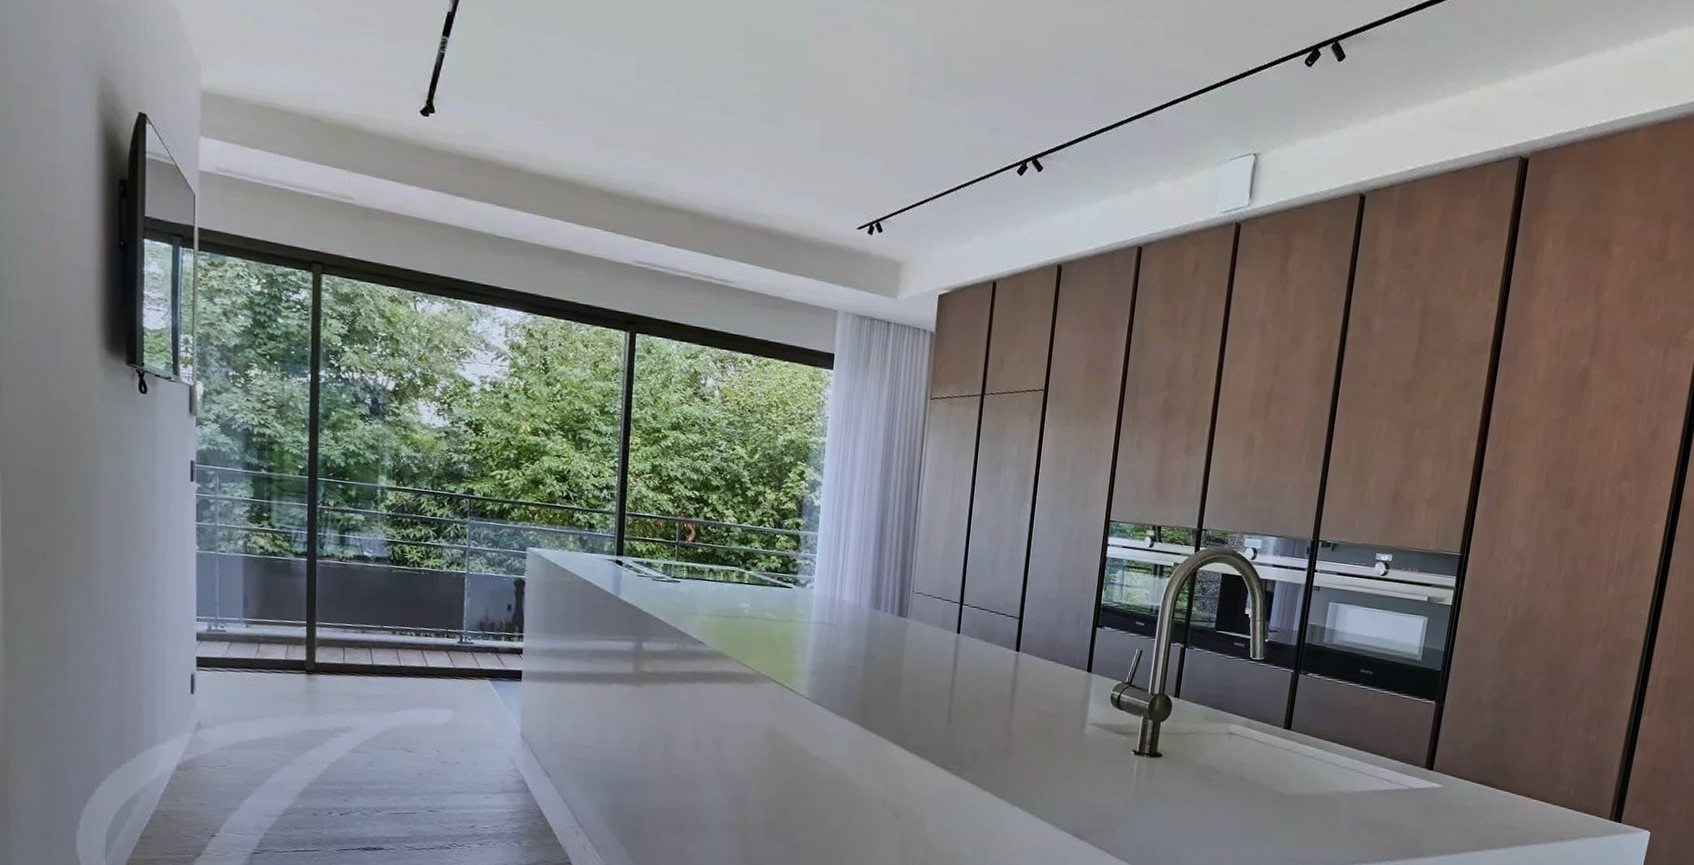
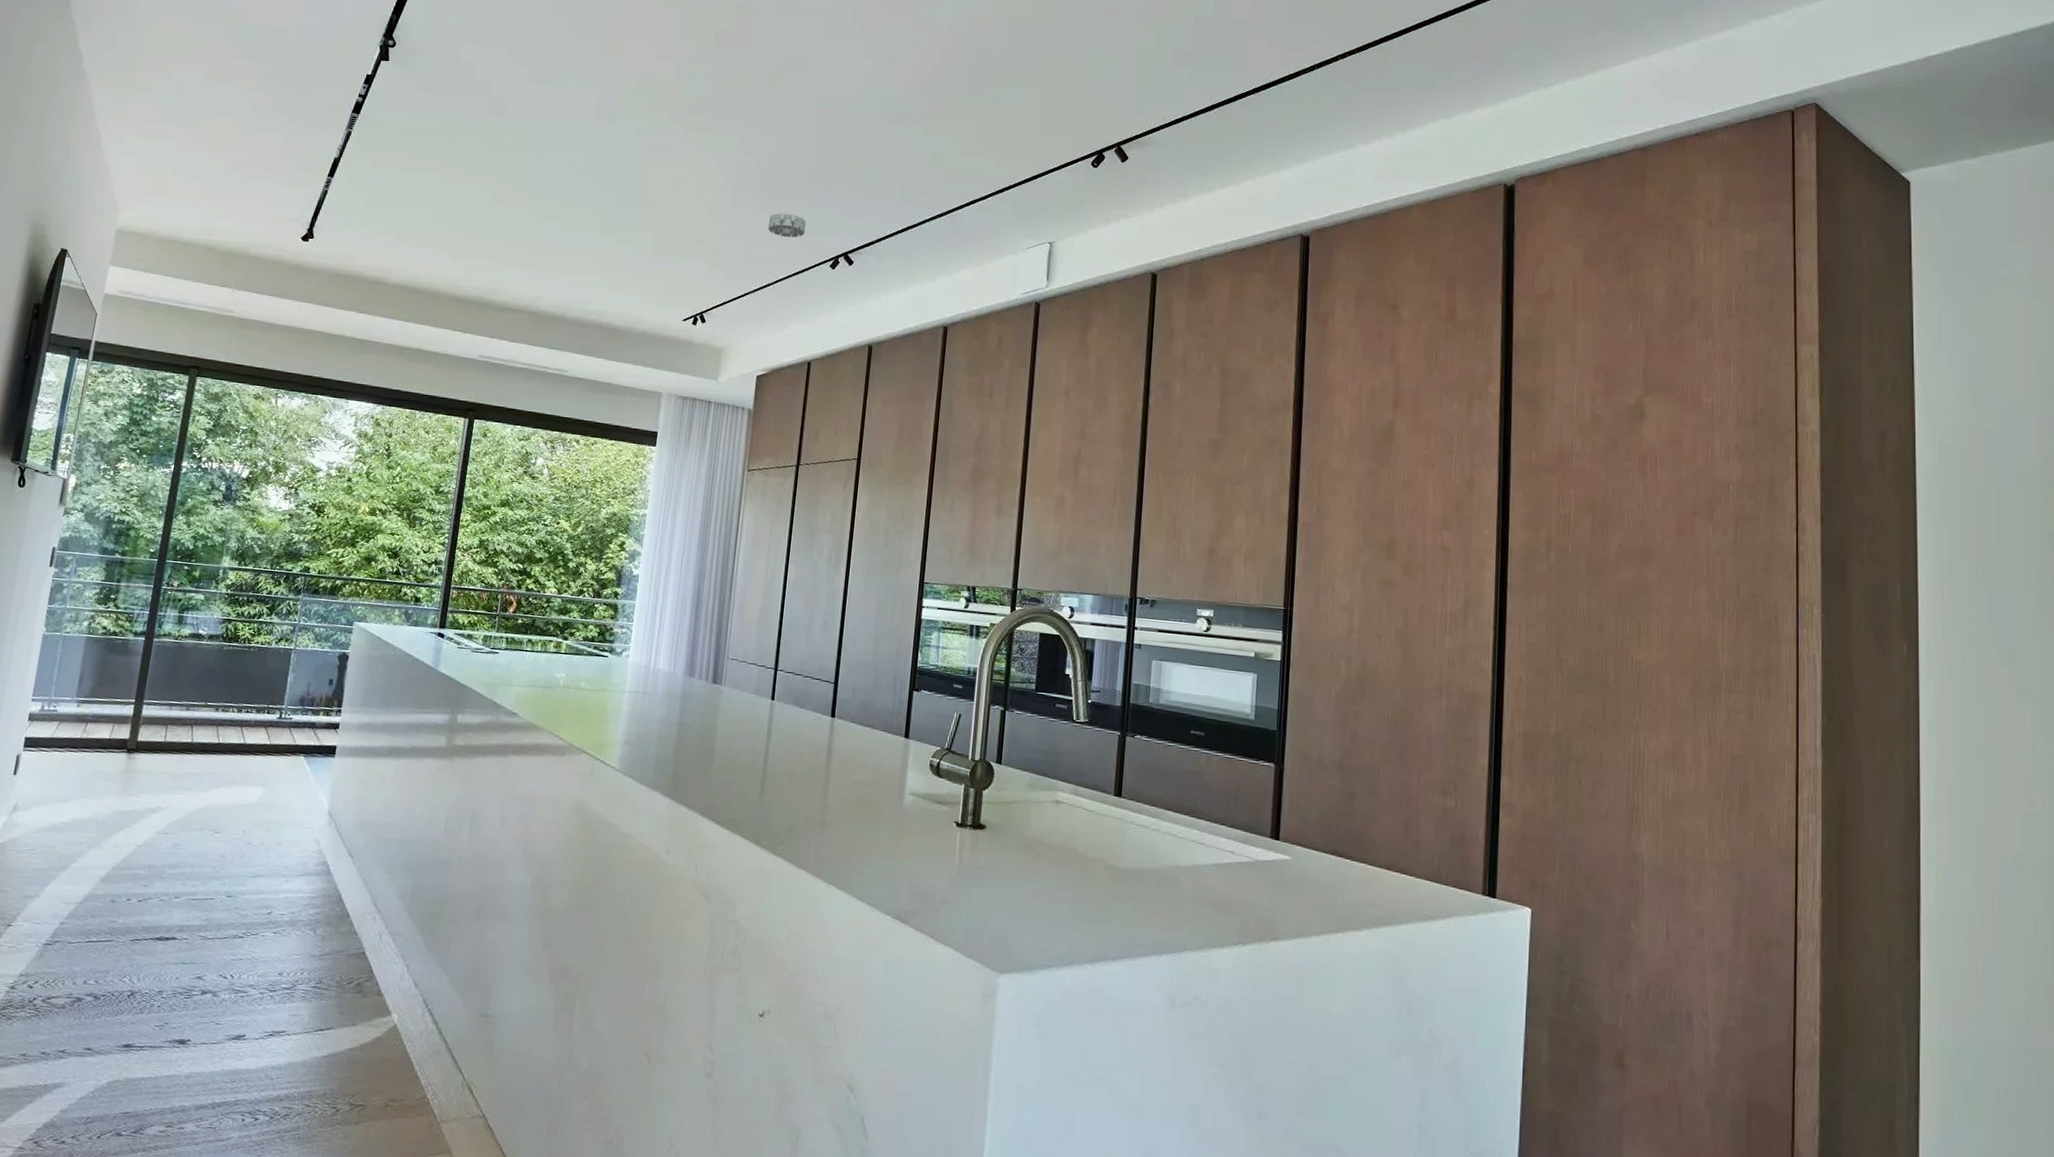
smoke detector: none [949,105,992,136] -> present [768,212,807,238]

